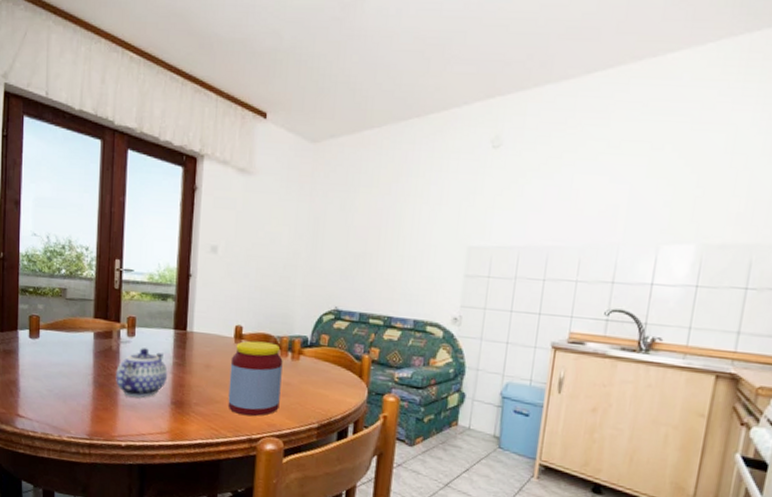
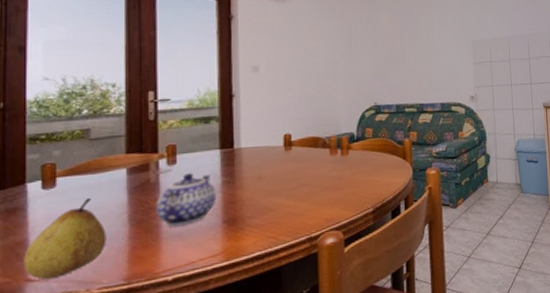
fruit: none [15,353,76,419] -> present [23,197,107,281]
jar: present [227,340,283,416] -> none [282,144,335,217]

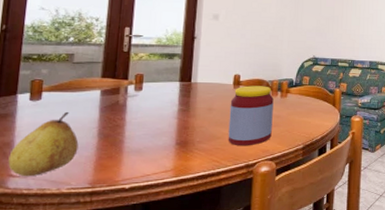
teapot: present [156,173,217,226] -> none [121,99,173,142]
jar: none [282,144,335,217] -> present [228,86,274,146]

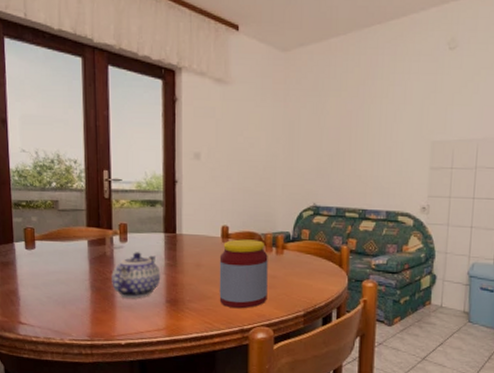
fruit: present [8,111,79,177] -> none [16,261,74,325]
teapot: none [121,99,173,142] -> present [112,252,161,298]

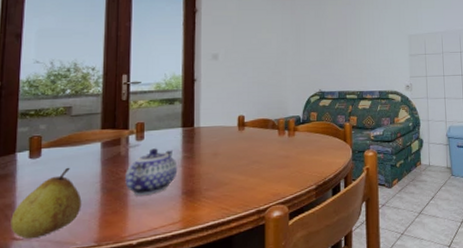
fruit: none [16,261,74,325] -> present [10,167,82,240]
jar: present [219,239,268,309] -> none [236,125,282,191]

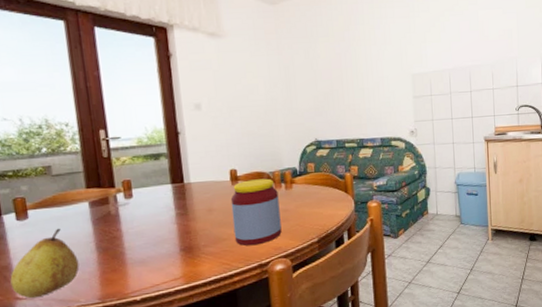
teapot: present [125,148,178,195] -> none [119,206,173,253]
jar: none [236,125,282,191] -> present [230,178,282,246]

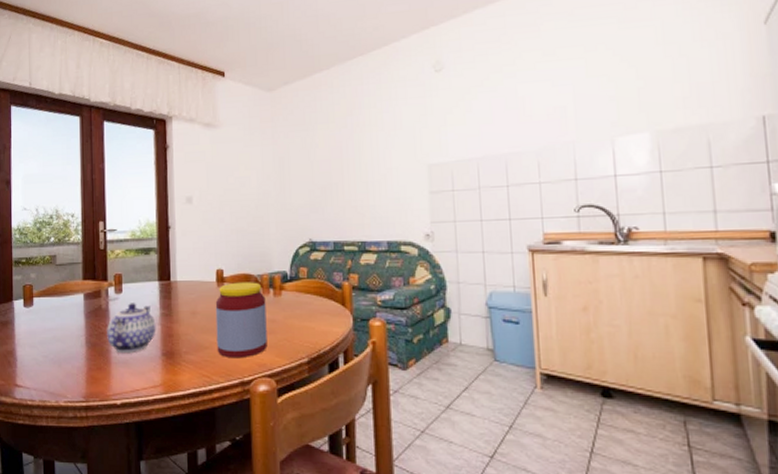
fruit: present [10,228,80,299] -> none [13,318,70,388]
teapot: none [119,206,173,253] -> present [107,303,156,352]

